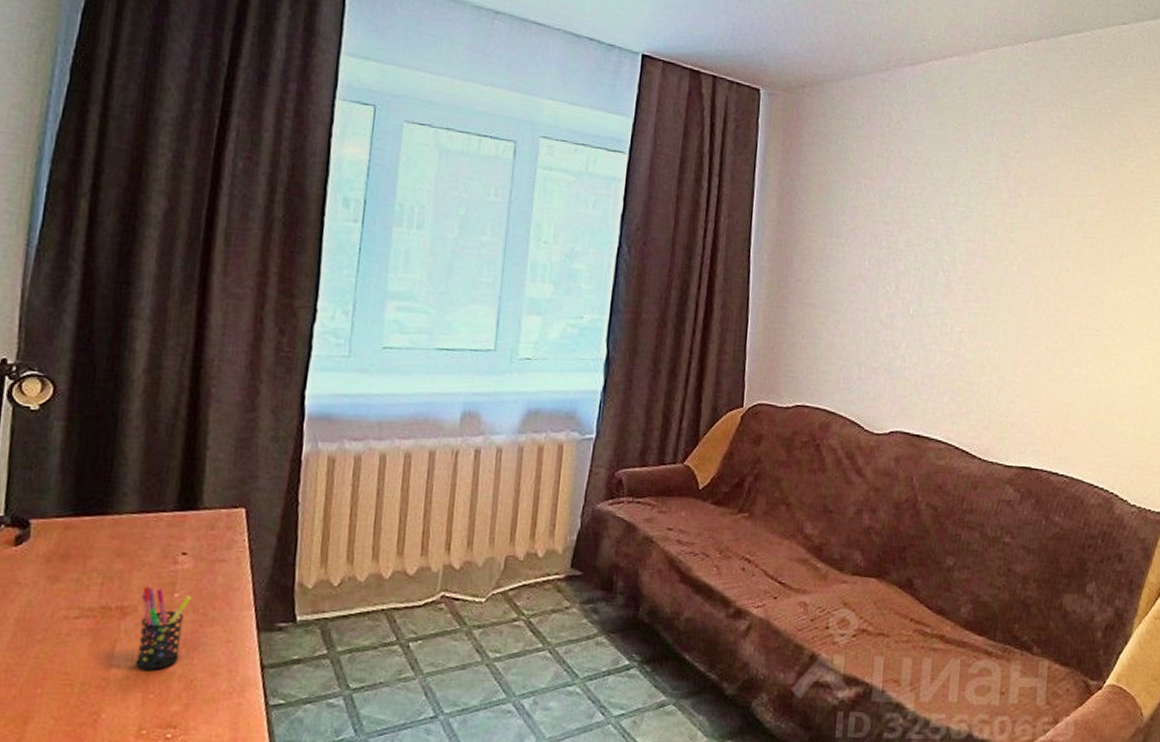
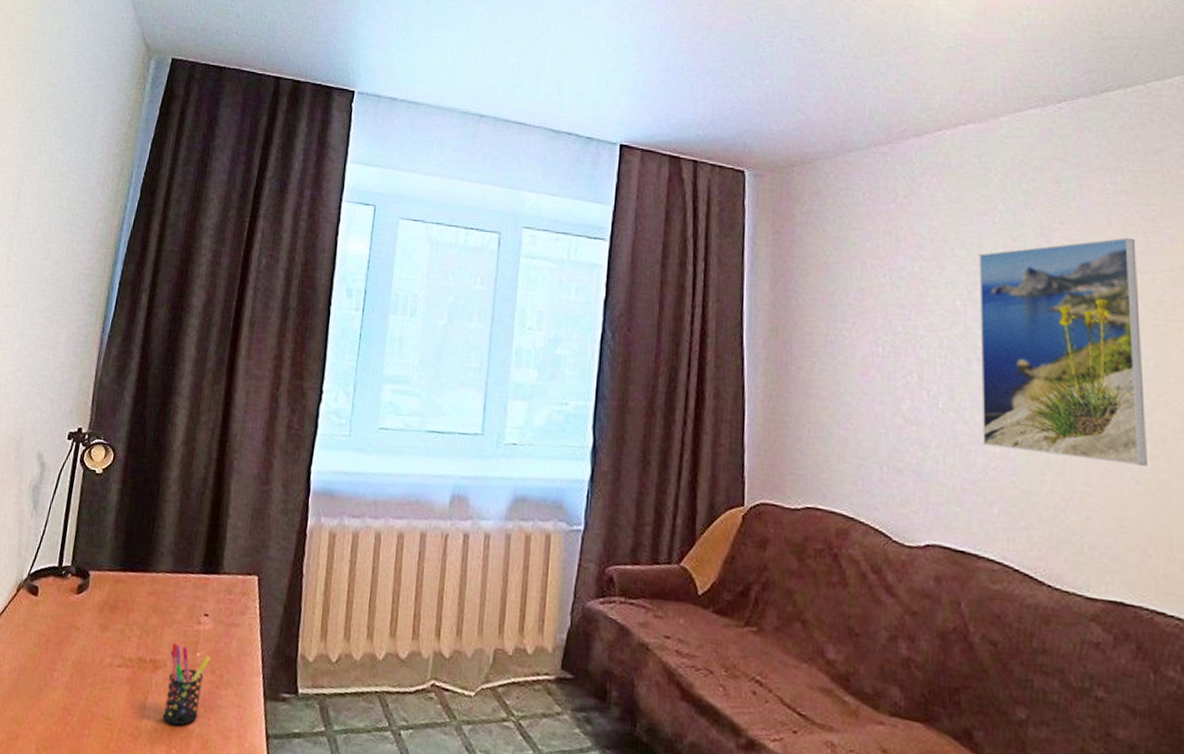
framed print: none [941,166,1070,358] -> present [979,237,1147,466]

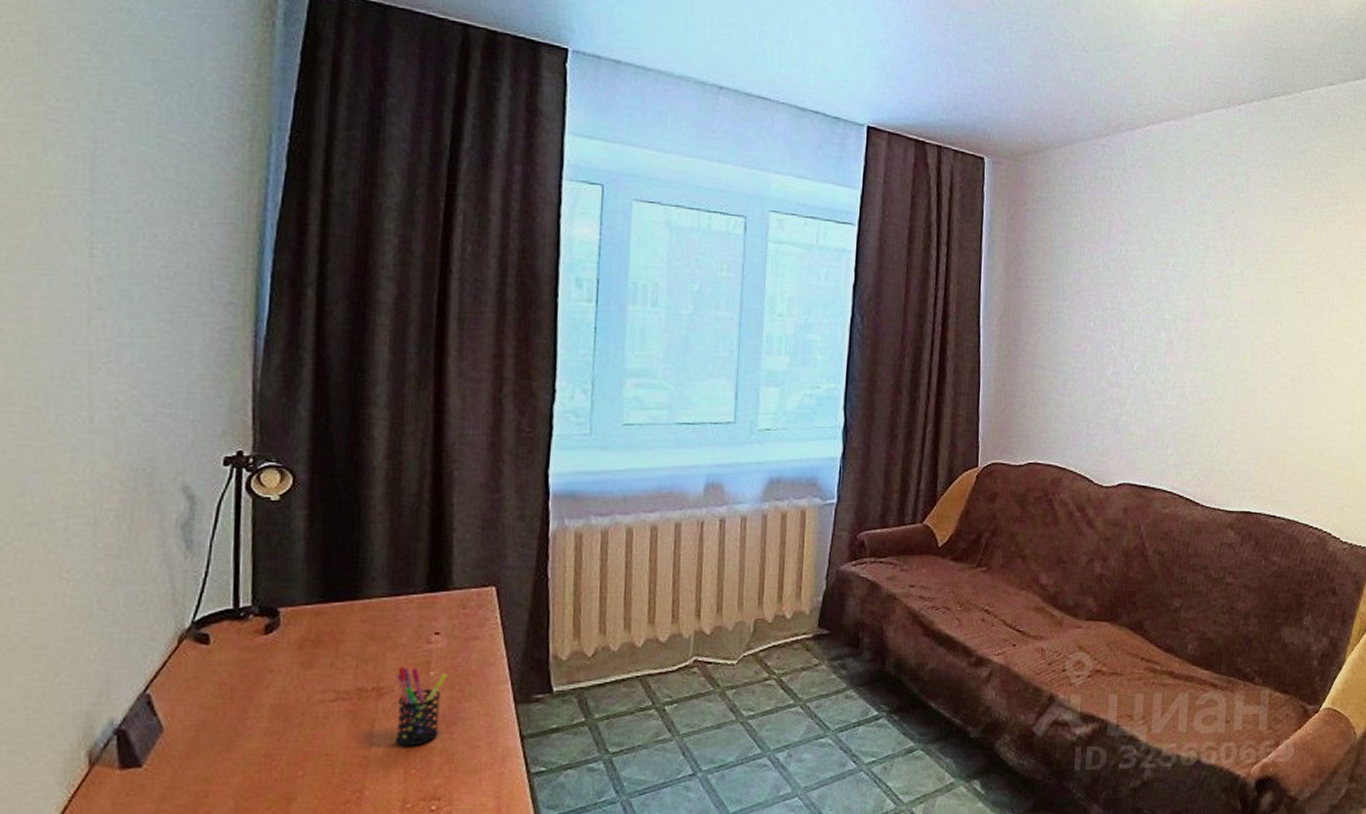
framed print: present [979,237,1147,466] -> none [1164,224,1283,407]

